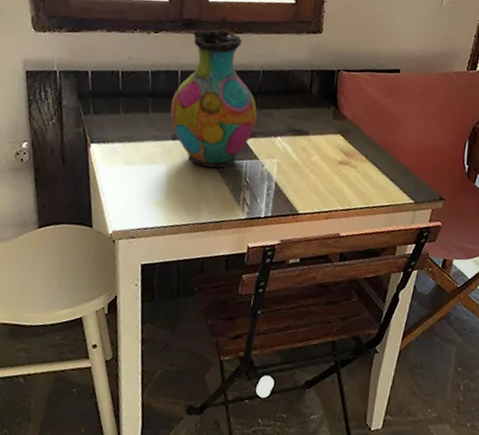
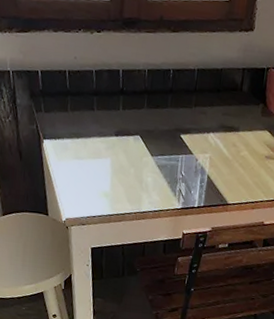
vase: present [170,29,257,169] -> none [113,28,192,163]

